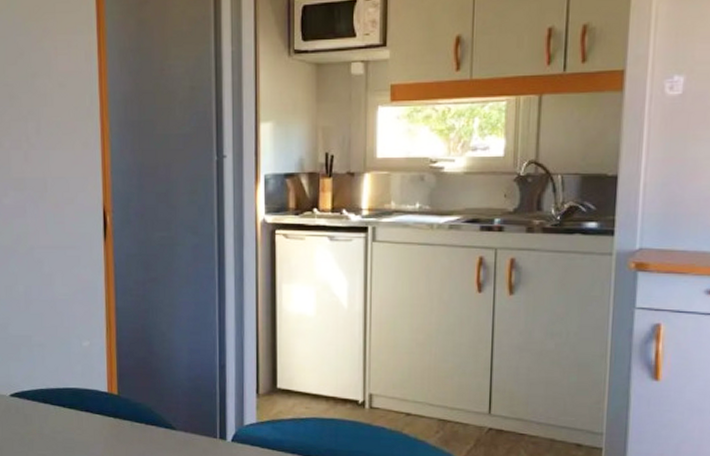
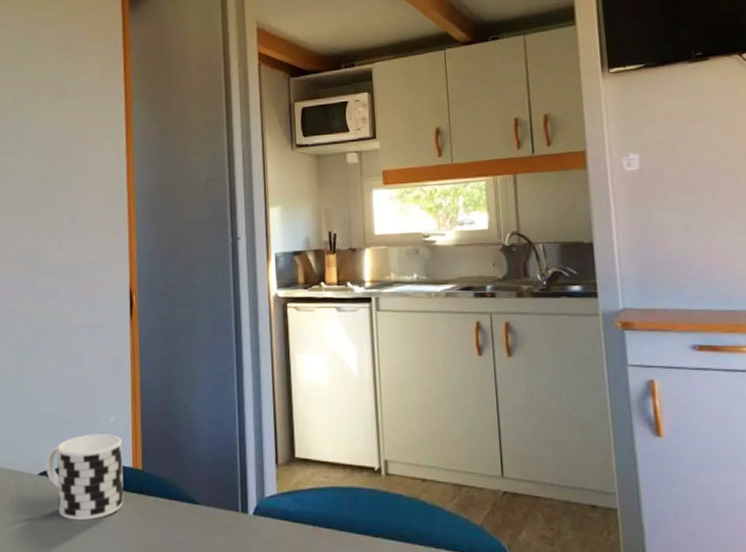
cup: none [17,358,99,442] -> present [46,434,124,521]

